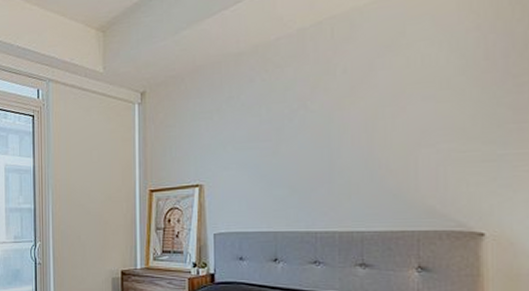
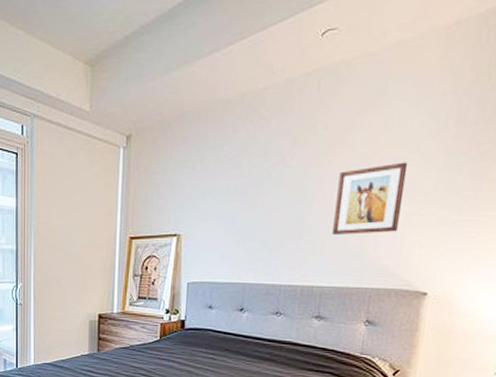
wall art: none [366,99,440,176] -> present [332,162,408,235]

